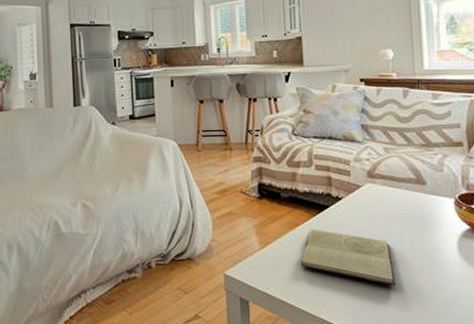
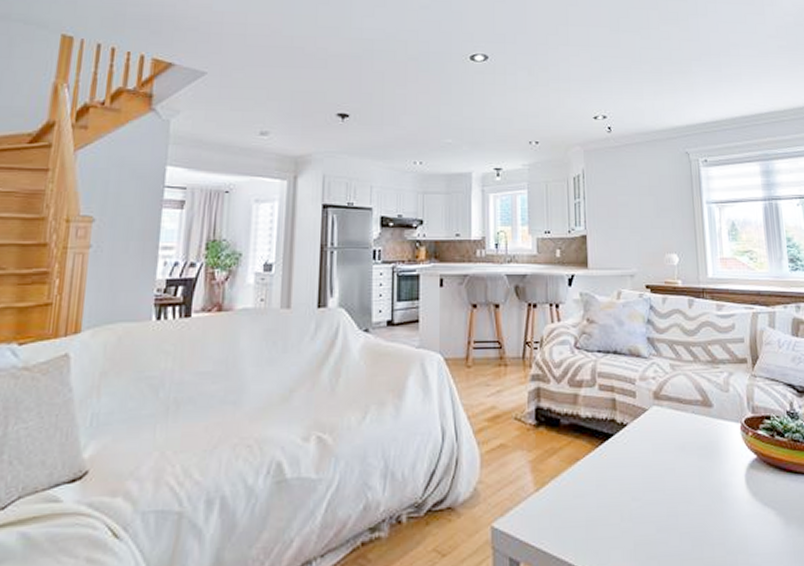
book: present [300,229,395,285] -> none [580,463,683,531]

